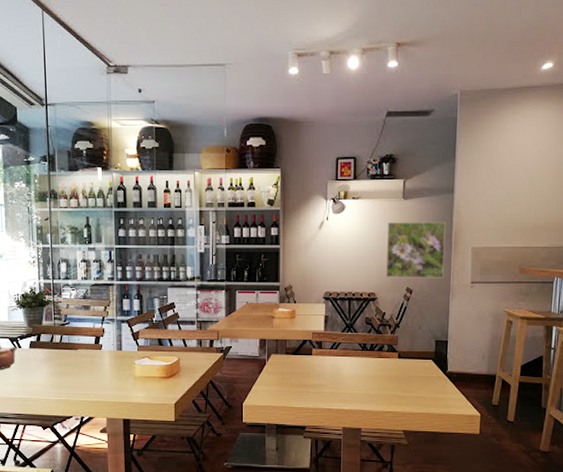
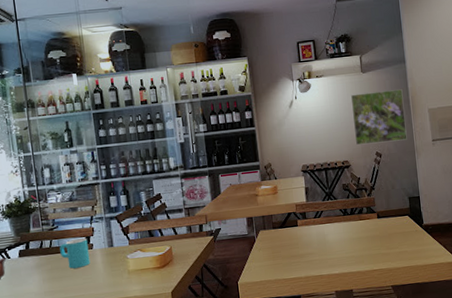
cup: none [69,337,98,366] -> present [59,237,91,269]

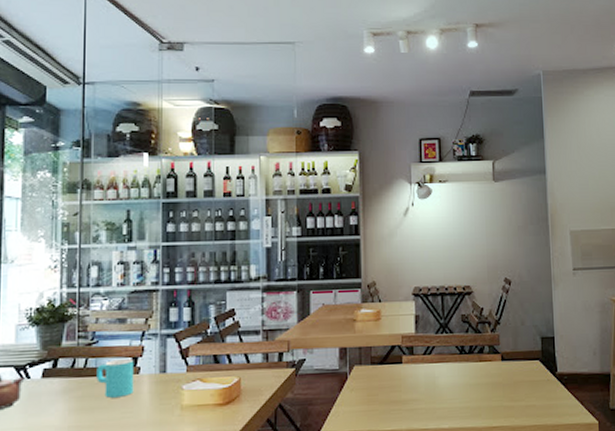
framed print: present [351,89,407,145] -> none [479,205,543,268]

